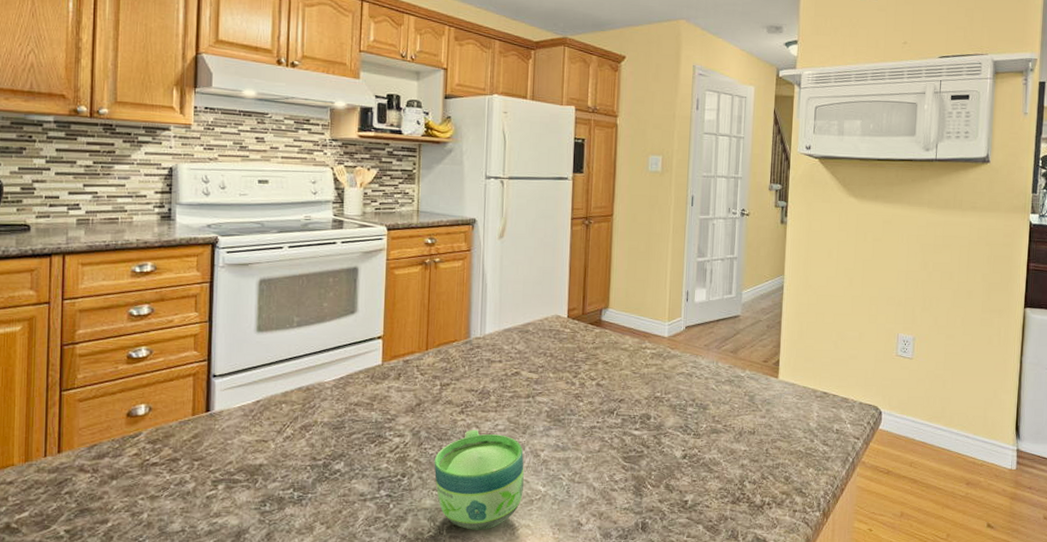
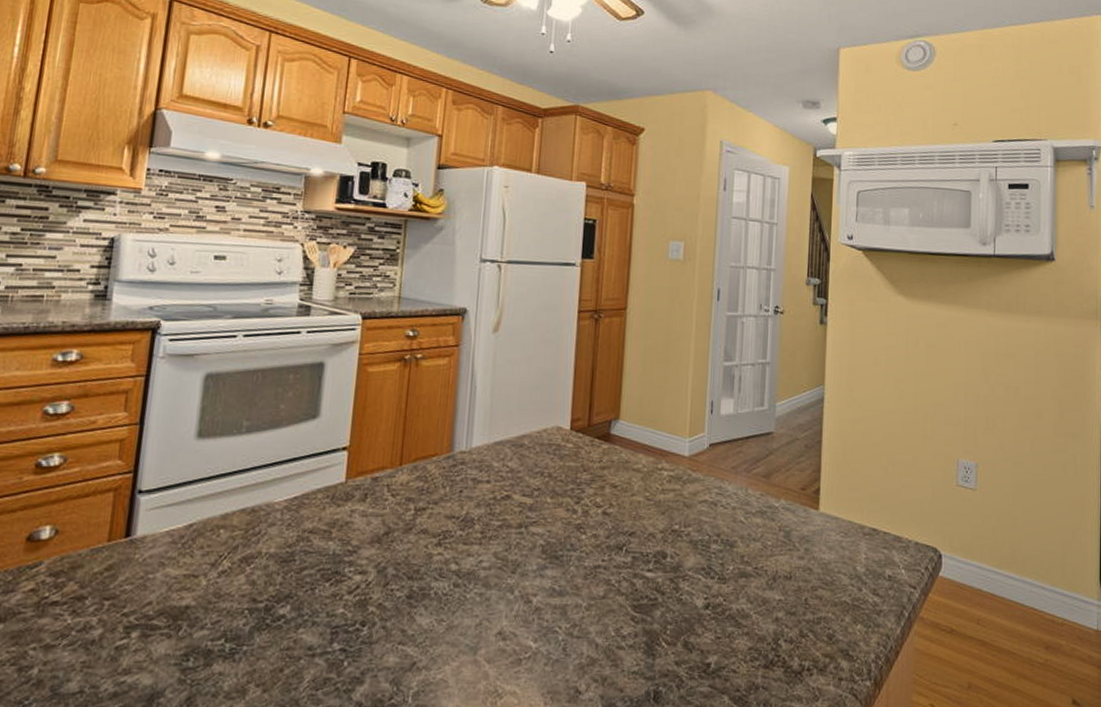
cup: present [434,429,524,530] -> none [401,566,512,698]

